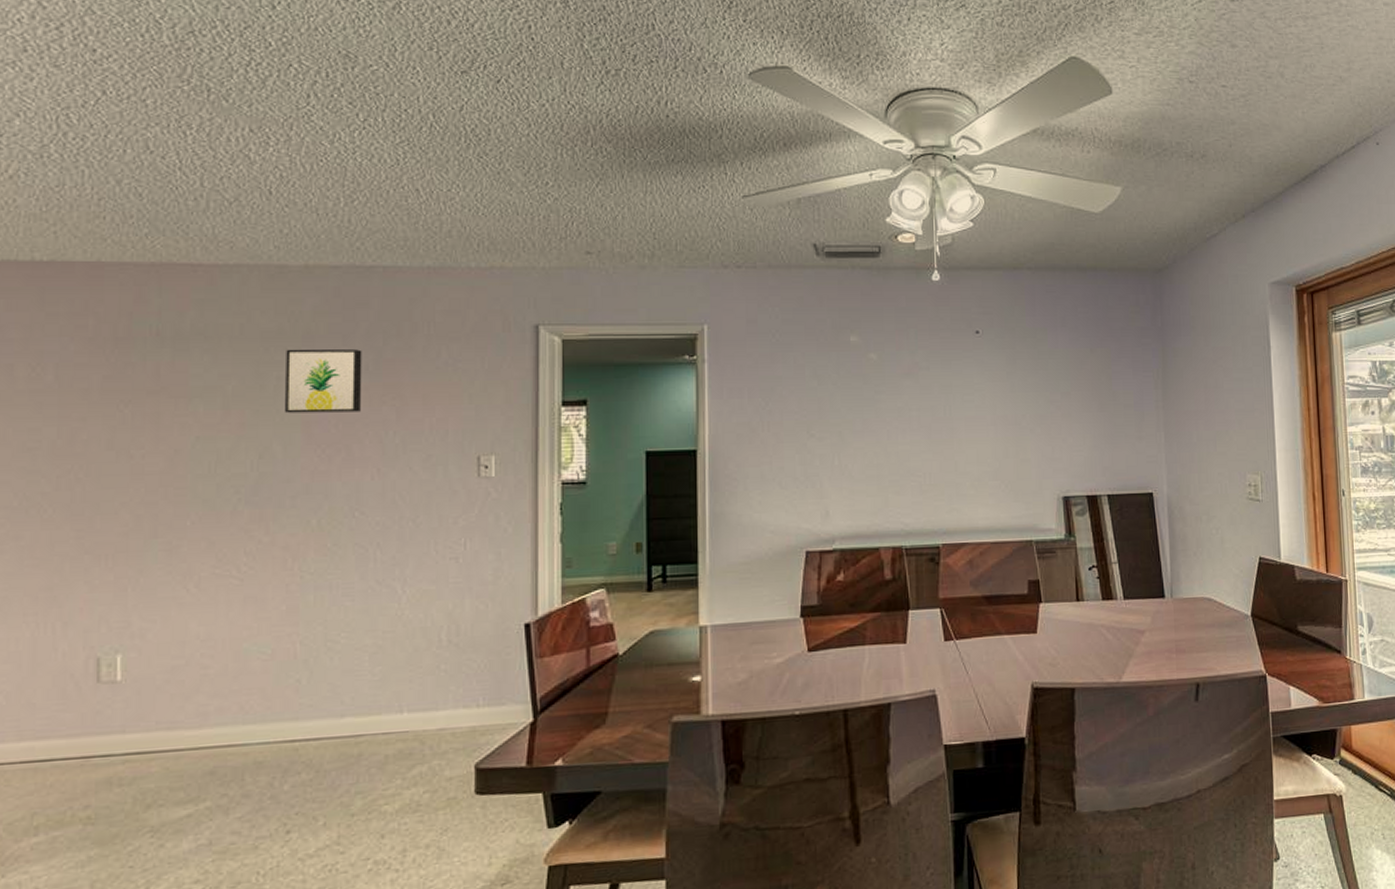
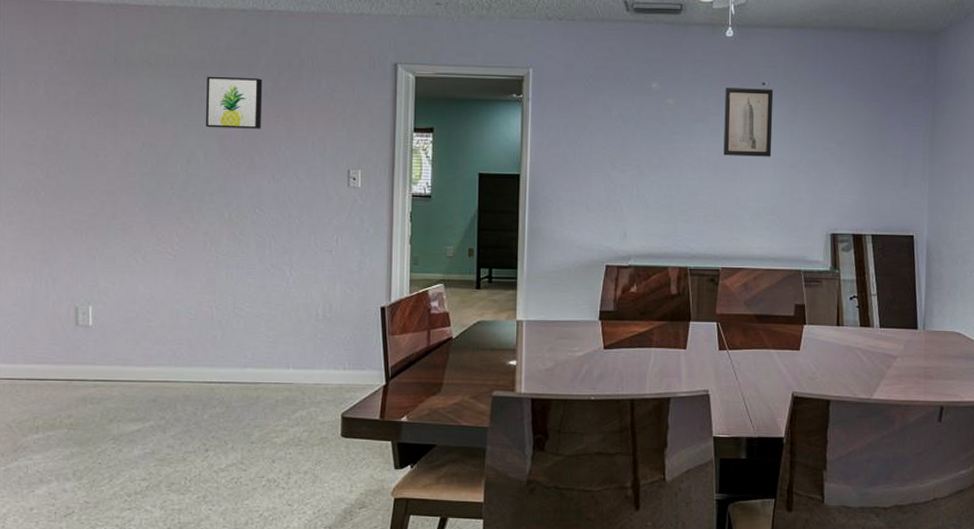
wall art: none [934,337,991,415] -> present [723,88,774,157]

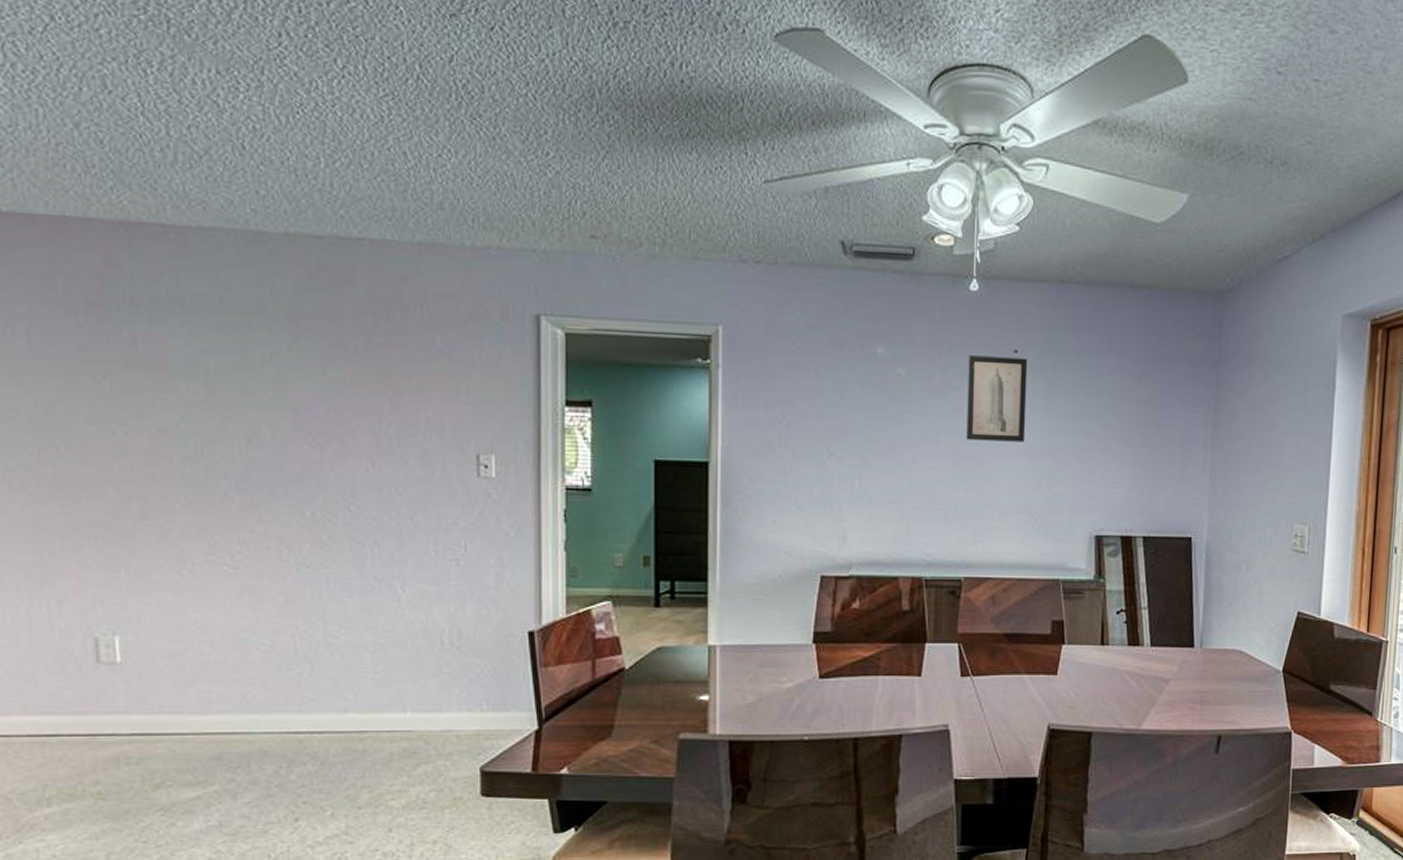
wall art: present [206,76,263,129] -> none [269,325,353,399]

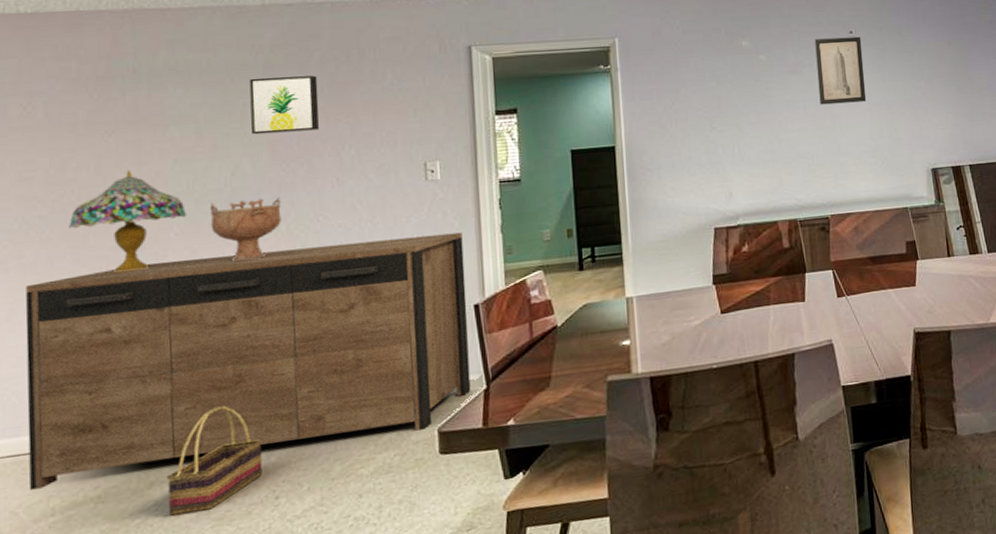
sideboard: none [11,536,520,776] -> present [25,232,471,490]
table lamp: none [58,421,194,544] -> present [69,169,186,274]
basket: none [173,710,281,824] -> present [166,405,263,516]
decorative bowl: none [221,473,306,548] -> present [209,198,282,262]
wall art: none [269,325,353,399] -> present [249,75,319,135]

